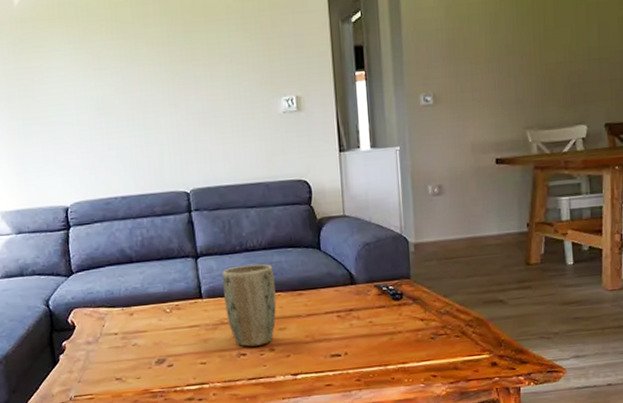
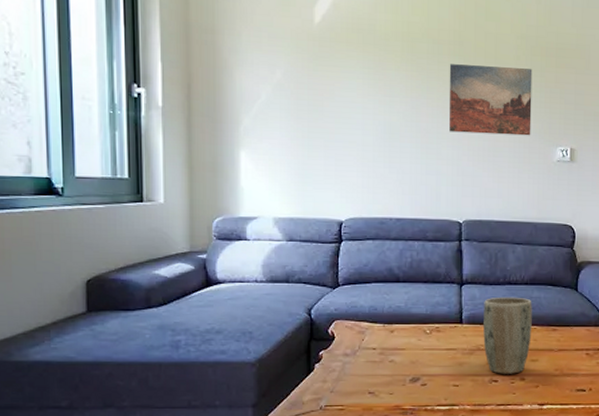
wall art: none [156,16,252,98] -> present [449,64,533,136]

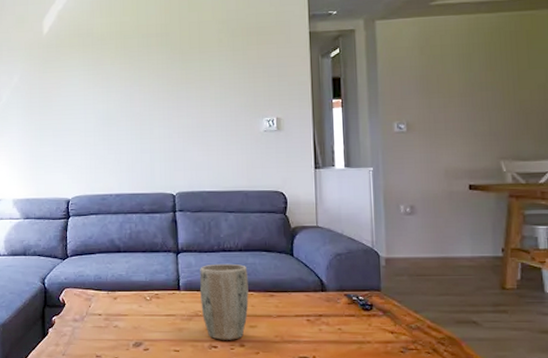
wall art: present [449,64,533,136] -> none [157,49,237,113]

